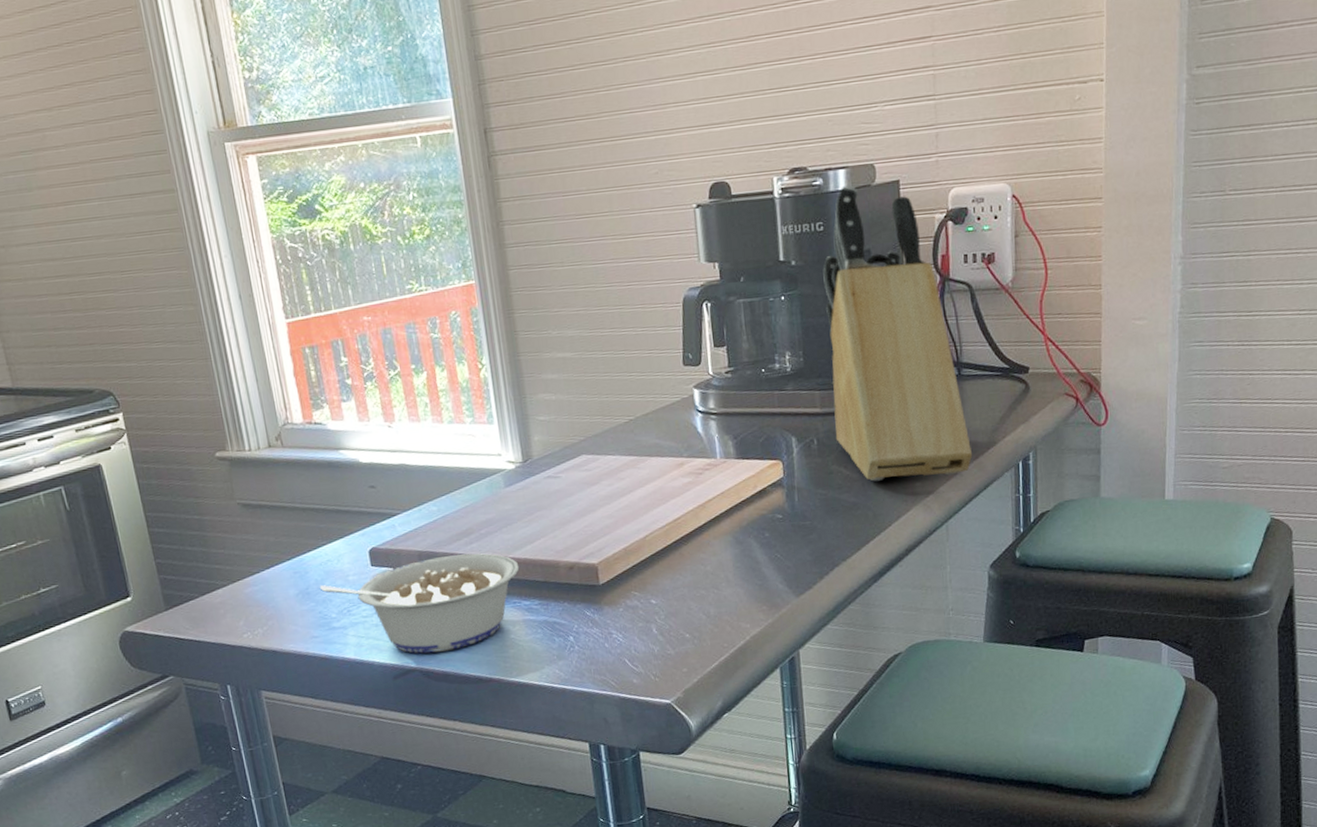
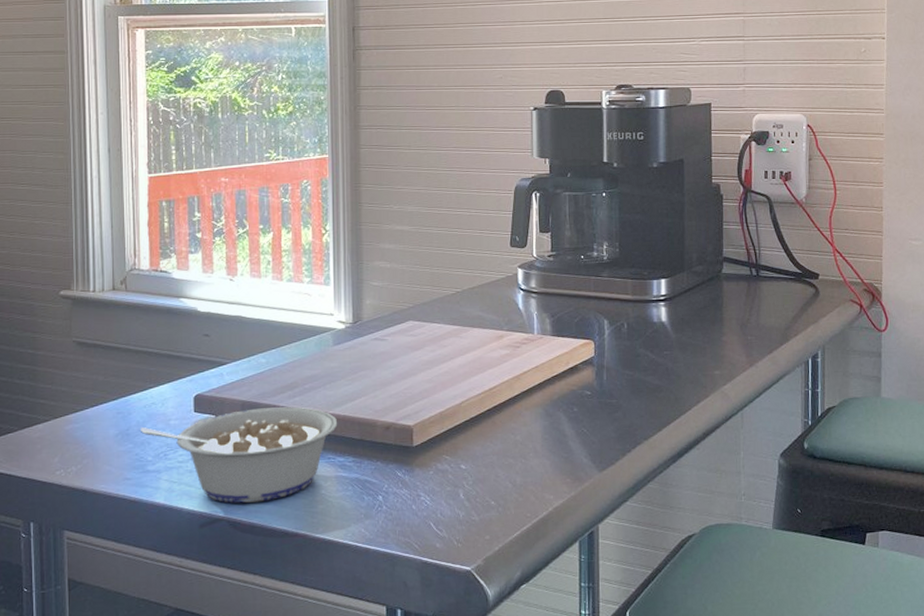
knife block: present [823,185,973,482] -> none [641,104,768,367]

